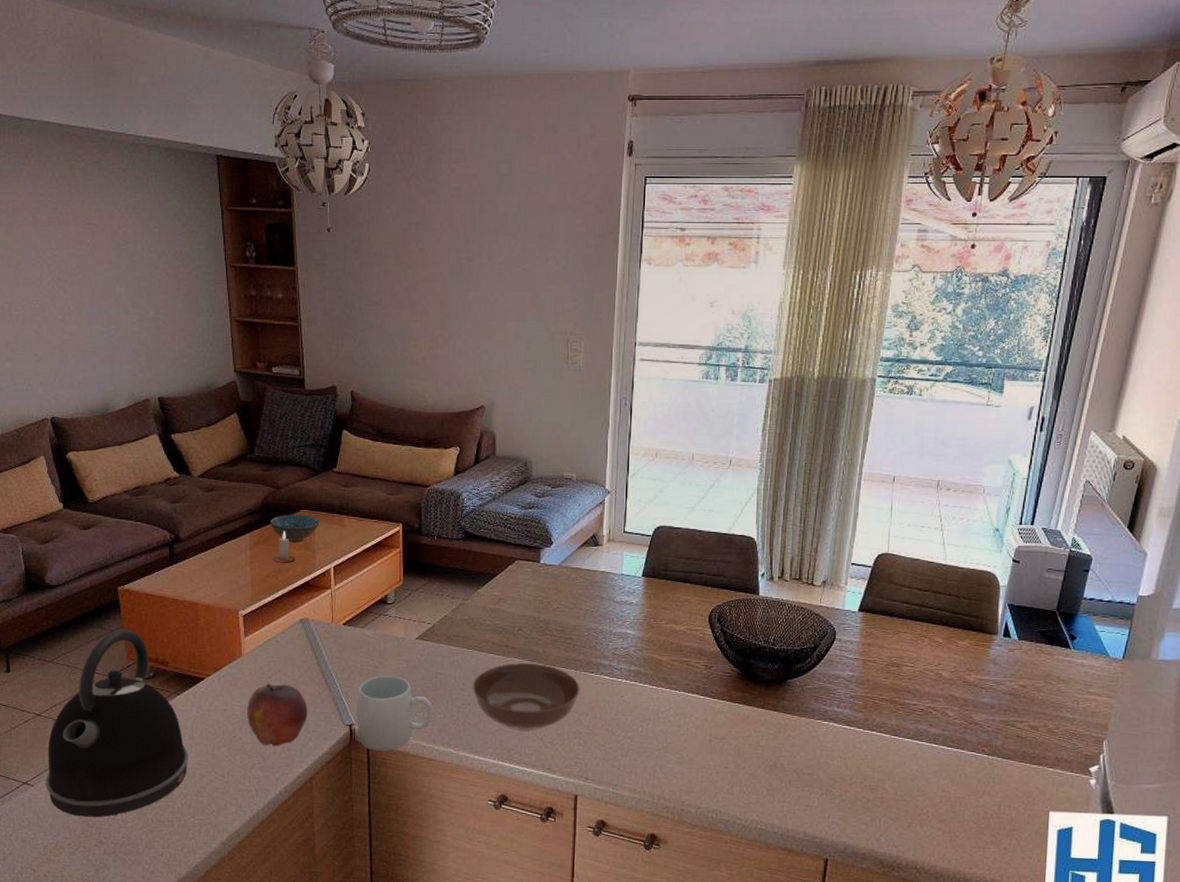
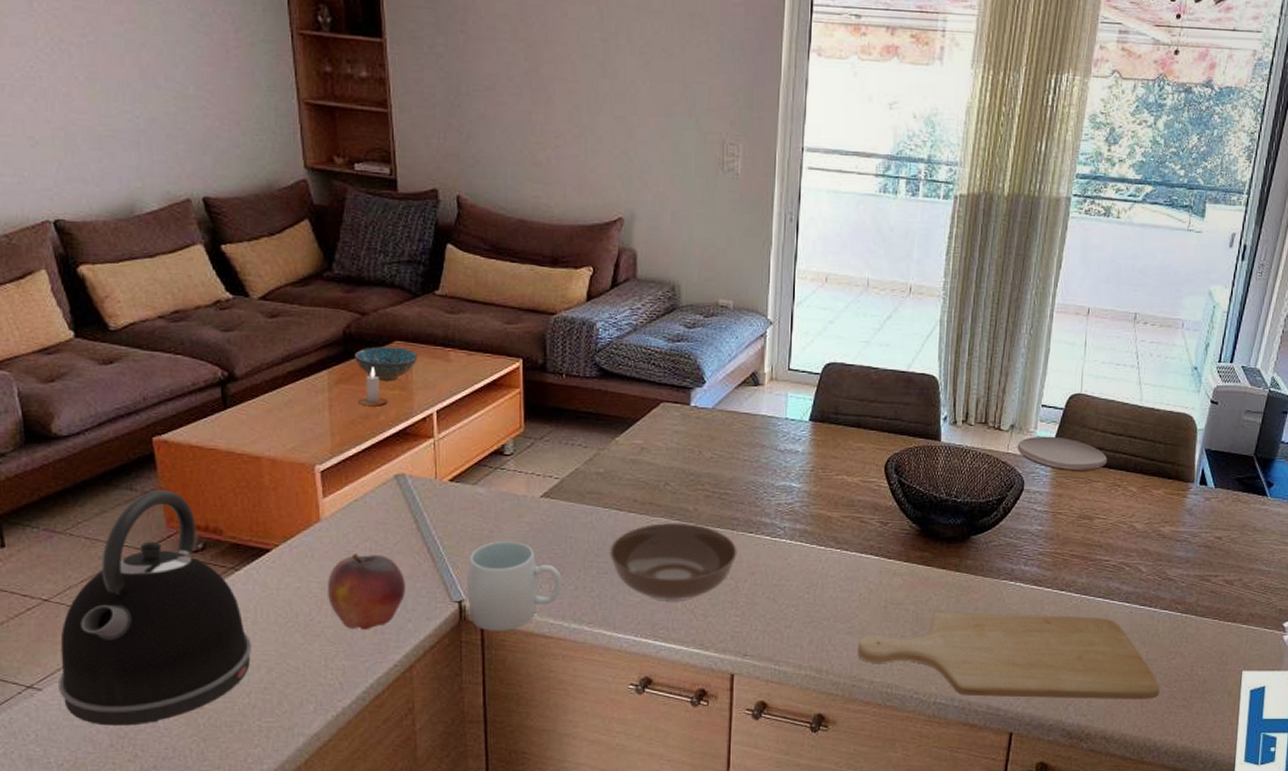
chopping board: none [685,747,968,834] -> present [857,613,1160,699]
plate: none [829,591,915,623] -> present [1017,436,1108,471]

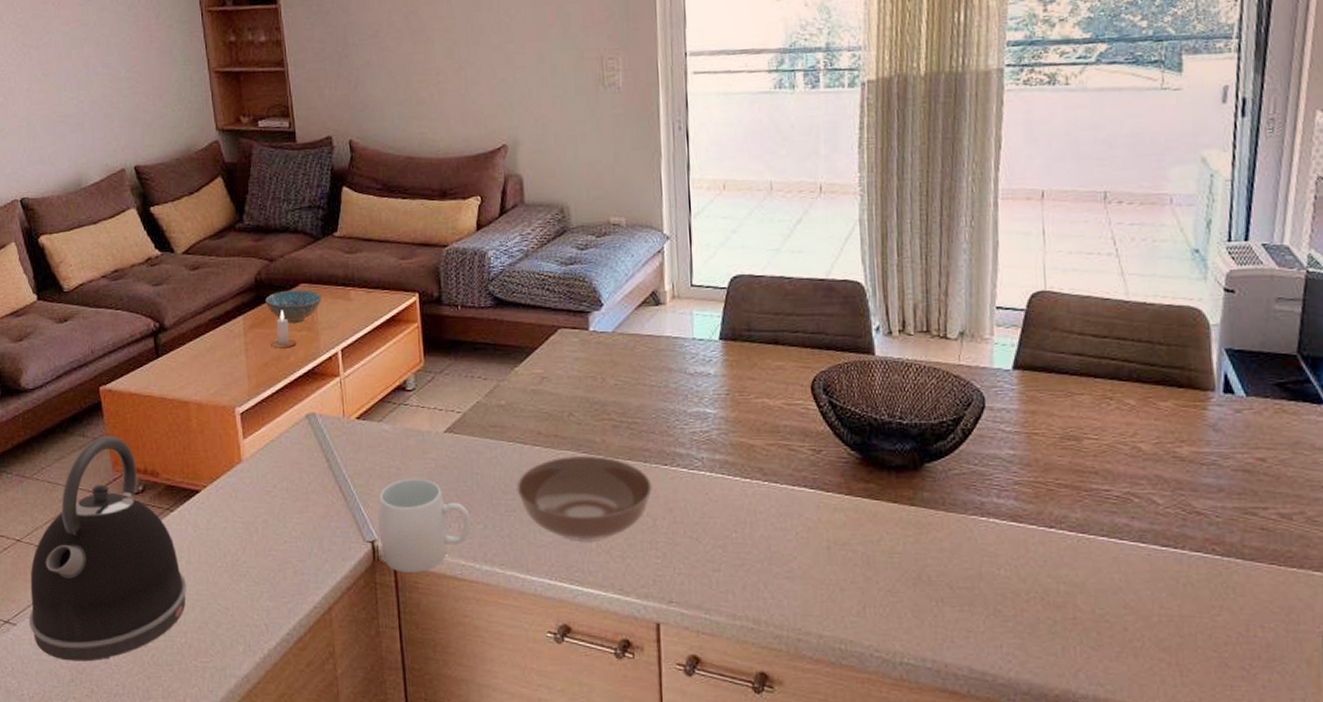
fruit: present [326,553,405,631] -> none [250,493,321,571]
chopping board: present [857,613,1160,699] -> none [799,555,1204,667]
plate: present [1017,436,1108,471] -> none [970,342,1092,383]

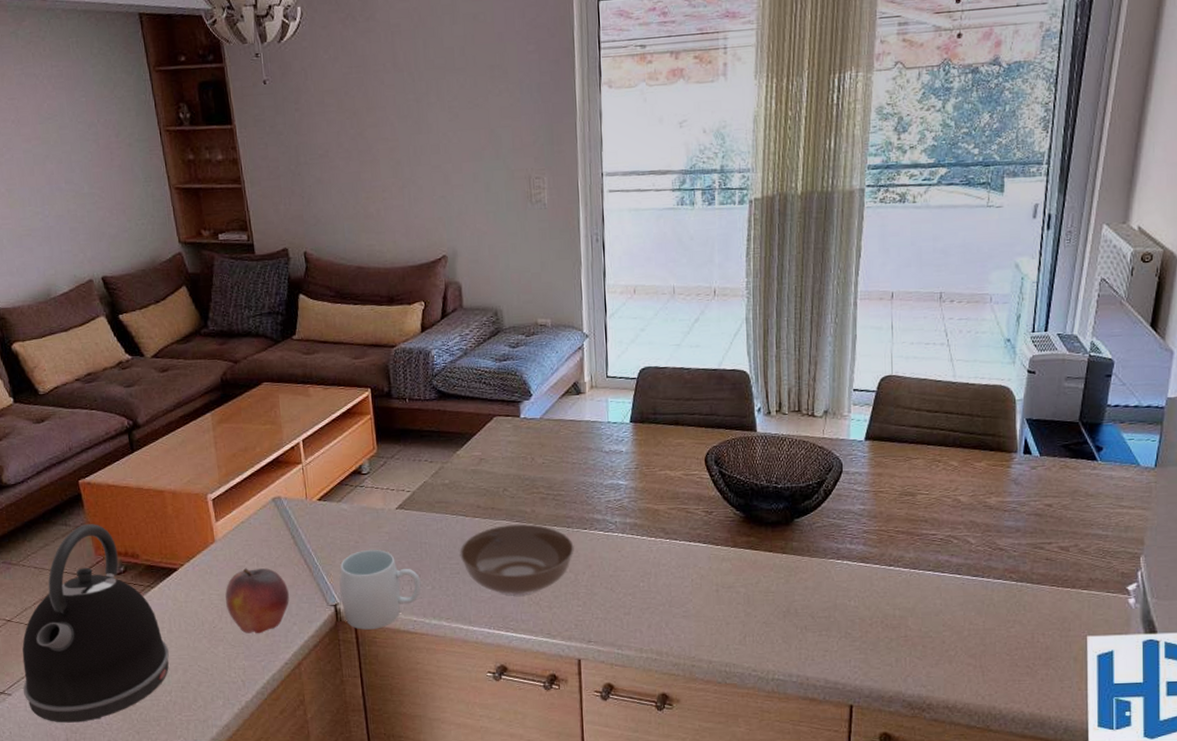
fruit: none [250,493,321,571] -> present [225,568,289,634]
decorative bowl: present [266,289,322,323] -> none [231,387,284,418]
candle: present [270,310,297,348] -> none [238,406,262,441]

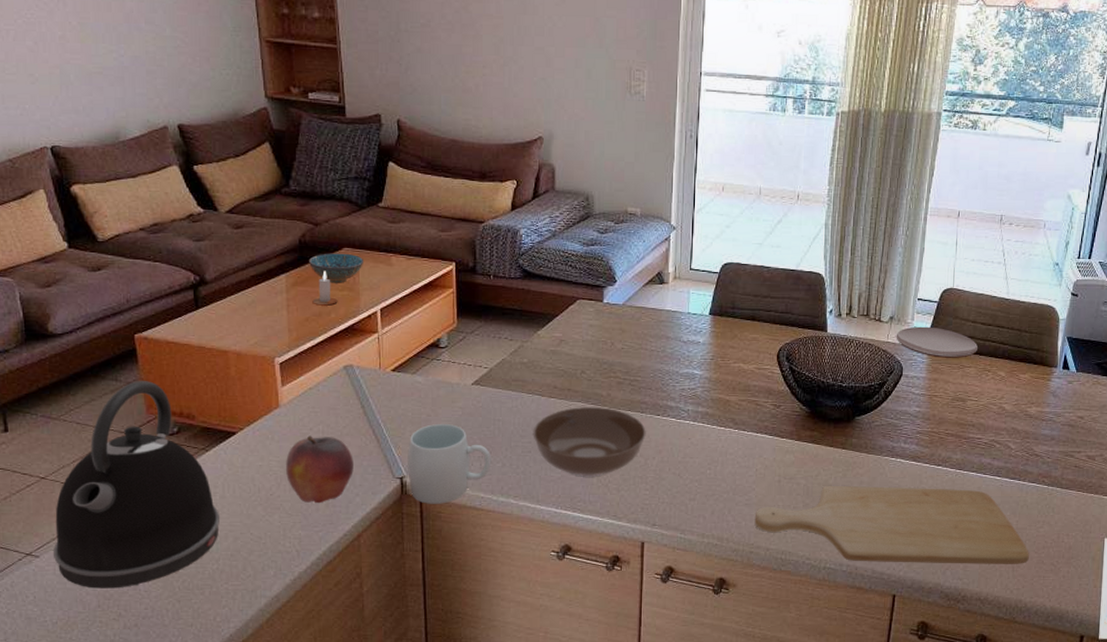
decorative bowl: none [231,387,284,418] -> present [309,253,365,283]
candle: none [238,406,262,441] -> present [312,270,338,306]
chopping board: none [694,590,1000,672] -> present [754,486,1029,564]
plate: none [832,418,926,451] -> present [896,326,979,358]

